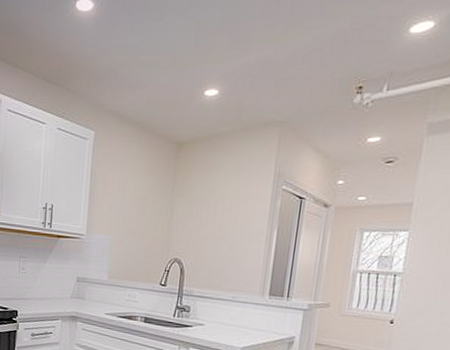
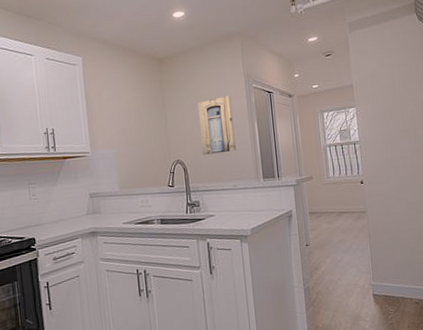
wall art: none [206,195,253,260] -> present [197,95,236,155]

